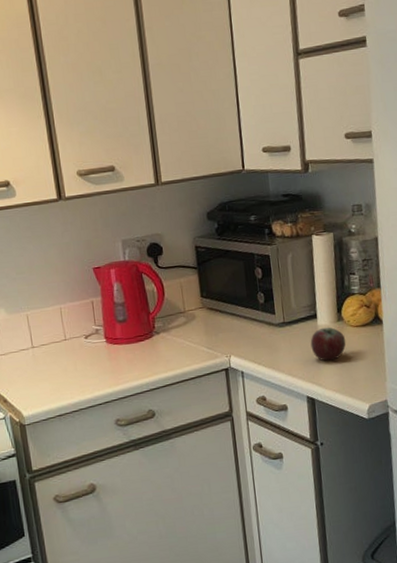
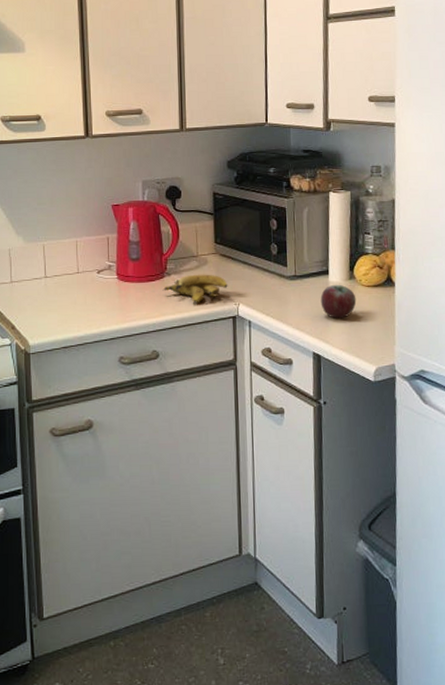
banana: none [152,329,218,360] -> present [162,274,228,304]

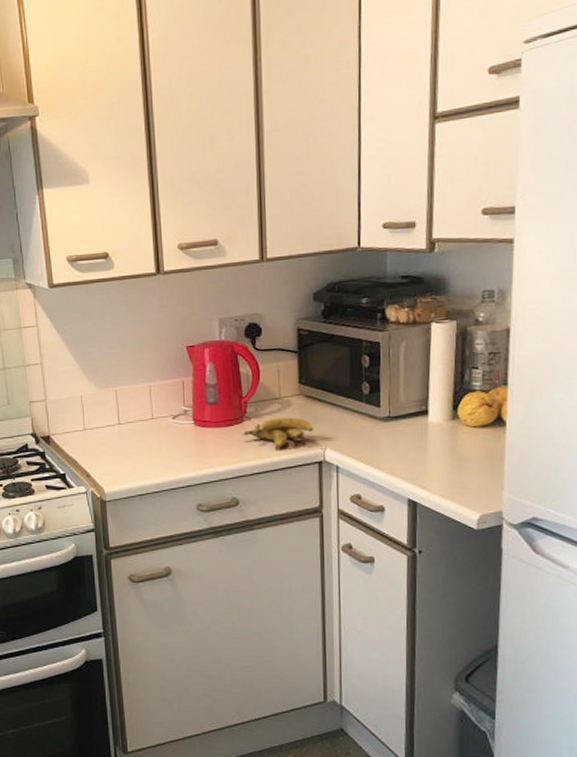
apple: present [320,284,357,318] -> none [418,425,460,462]

